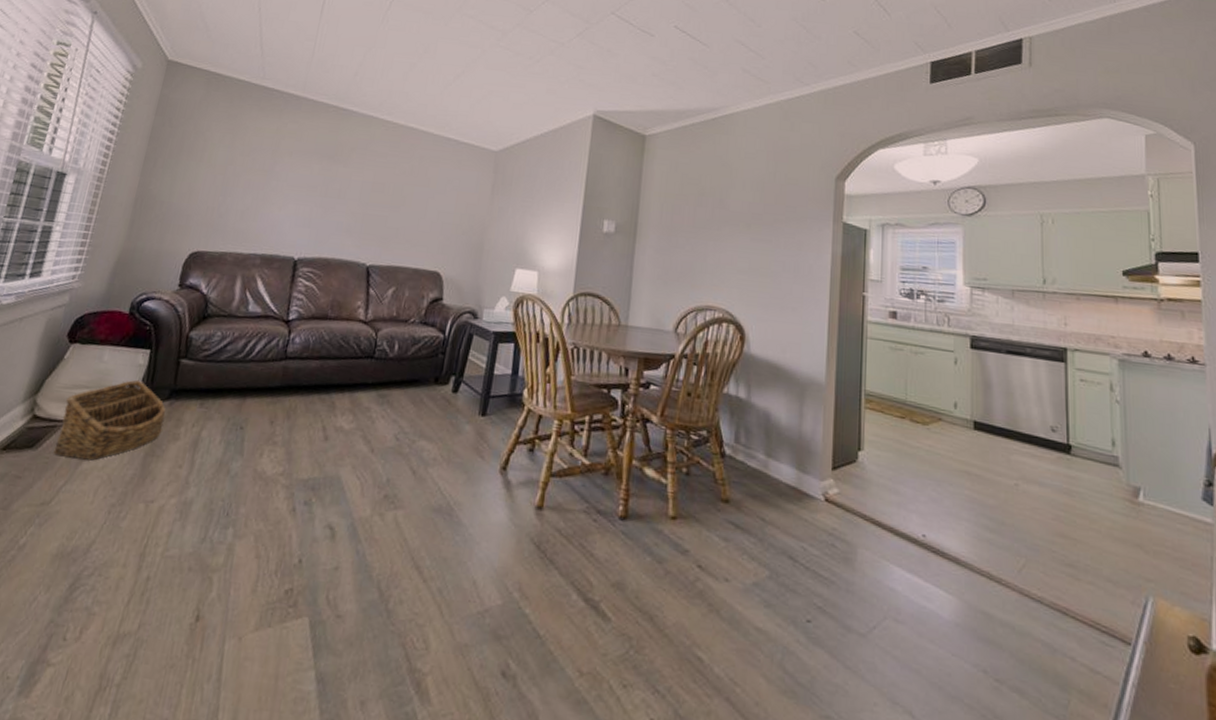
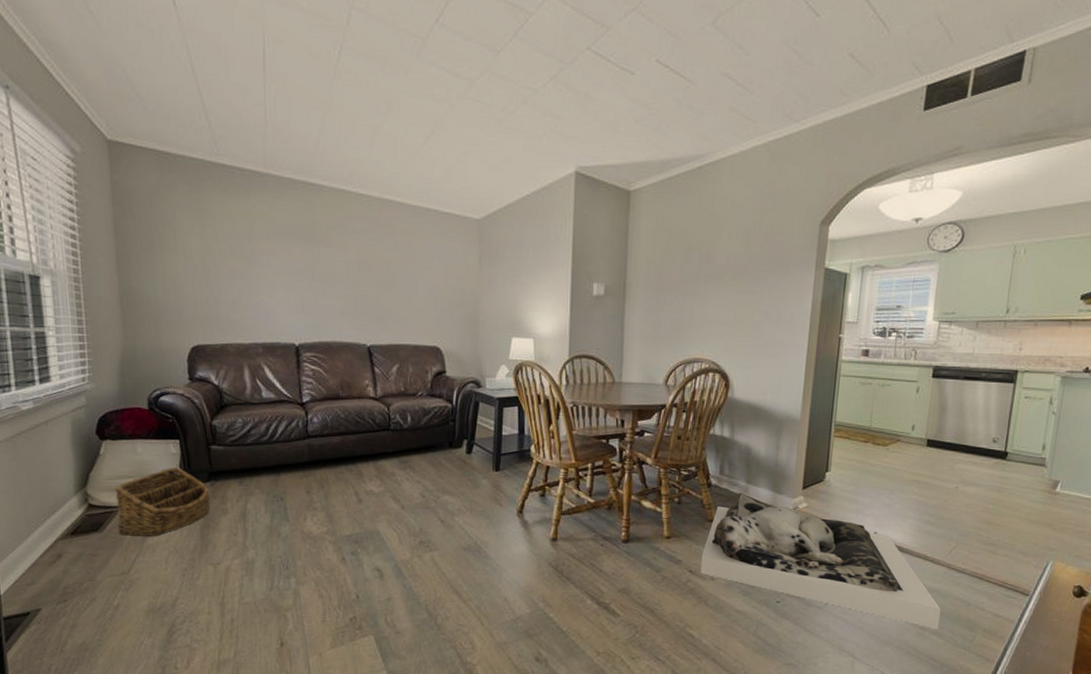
dog bed: none [712,467,1019,685] -> present [700,492,941,630]

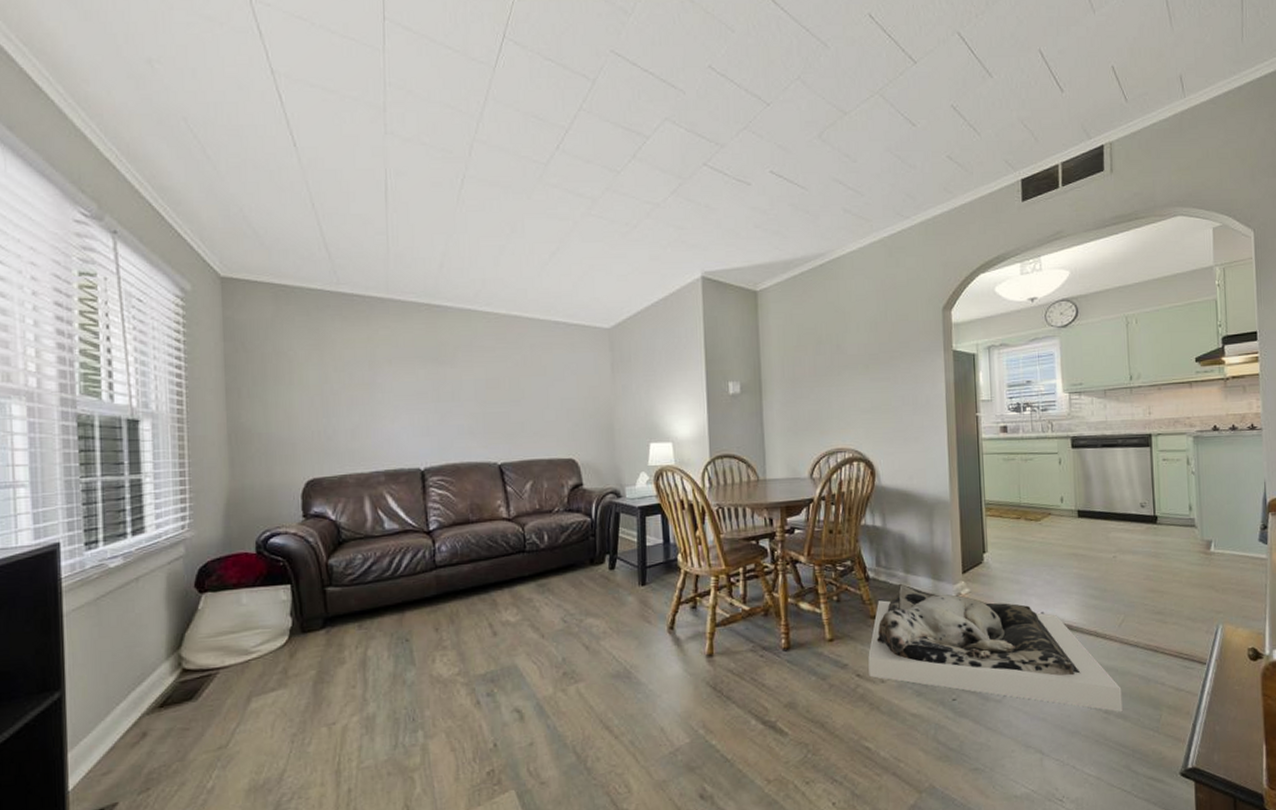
basket: present [115,466,211,537] -> none [214,615,325,702]

